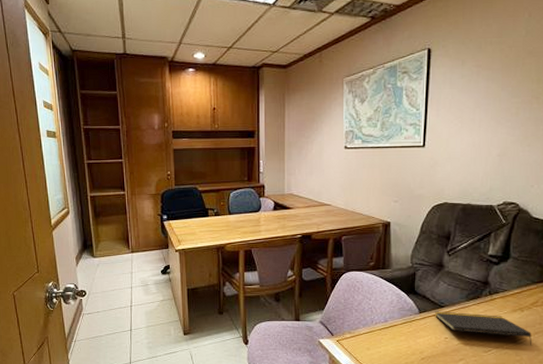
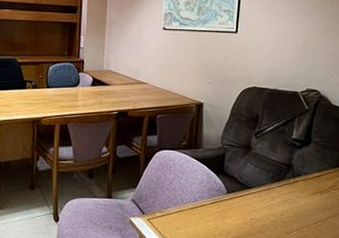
notepad: present [434,311,532,346] -> none [241,192,330,228]

